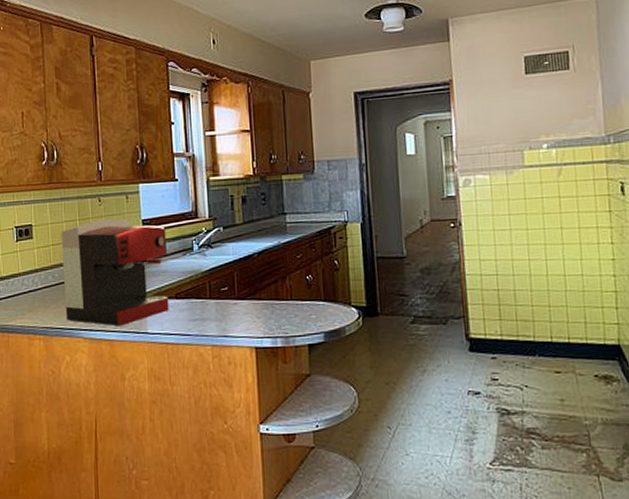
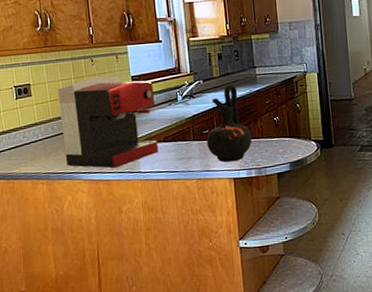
ceramic jug: none [225,233,279,328] -> present [206,84,252,163]

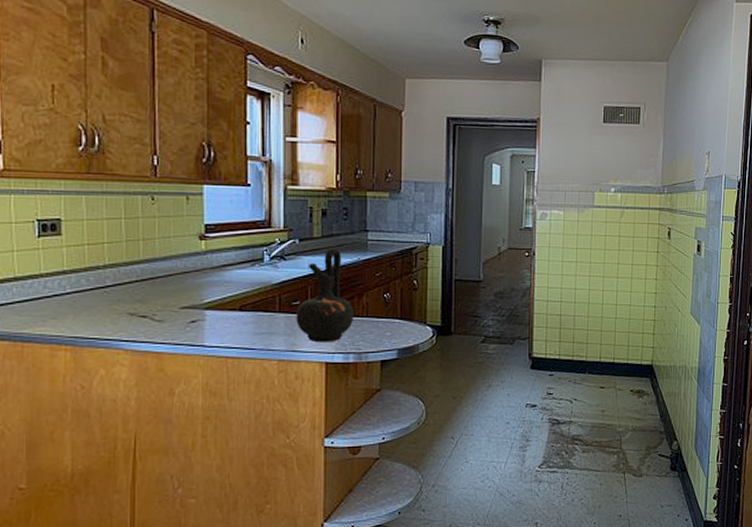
coffee maker: present [57,76,159,168] -> none [99,220,233,338]

